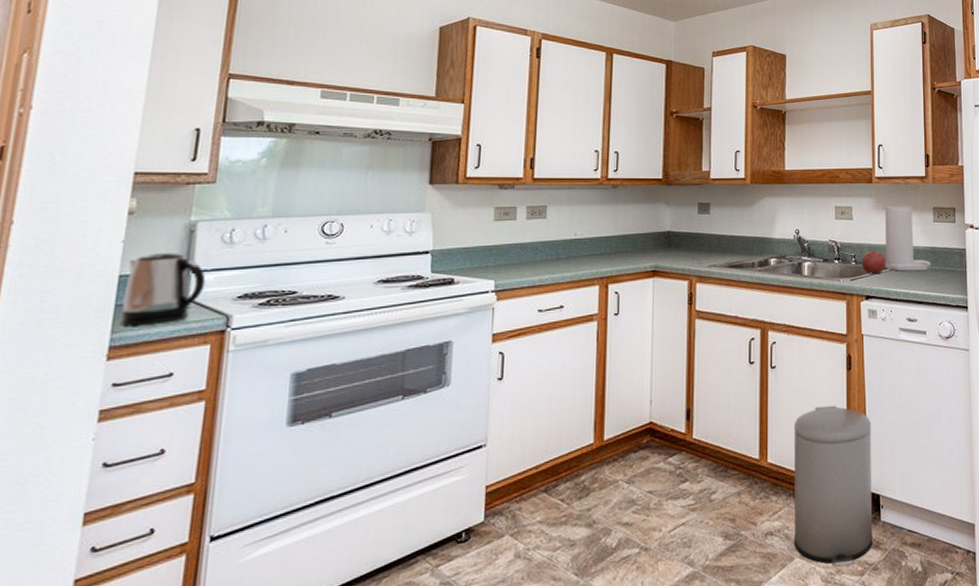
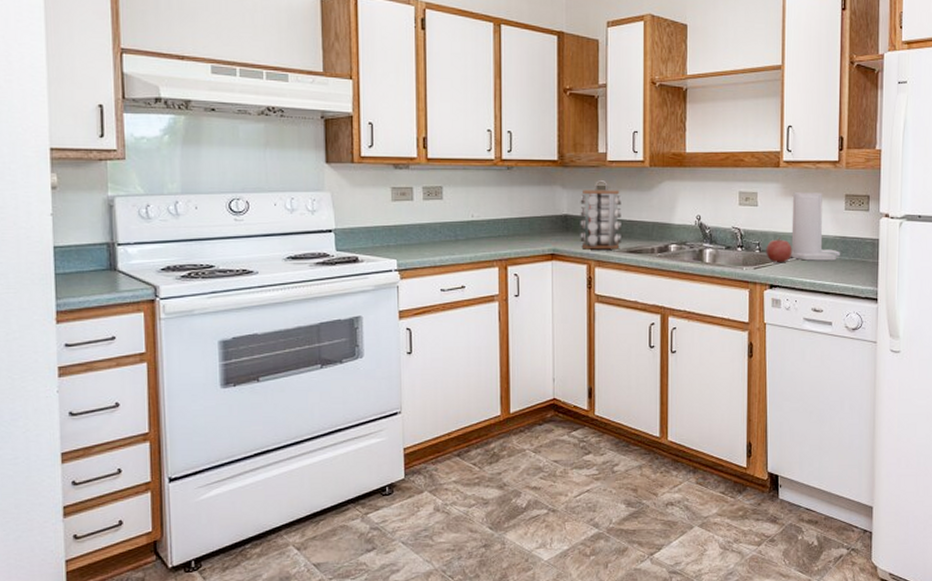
kettle: present [119,253,206,326] -> none [60,226,131,293]
spice rack: none [682,198,723,266] -> present [580,180,622,250]
pedal bin: present [793,405,873,567] -> none [693,390,772,537]

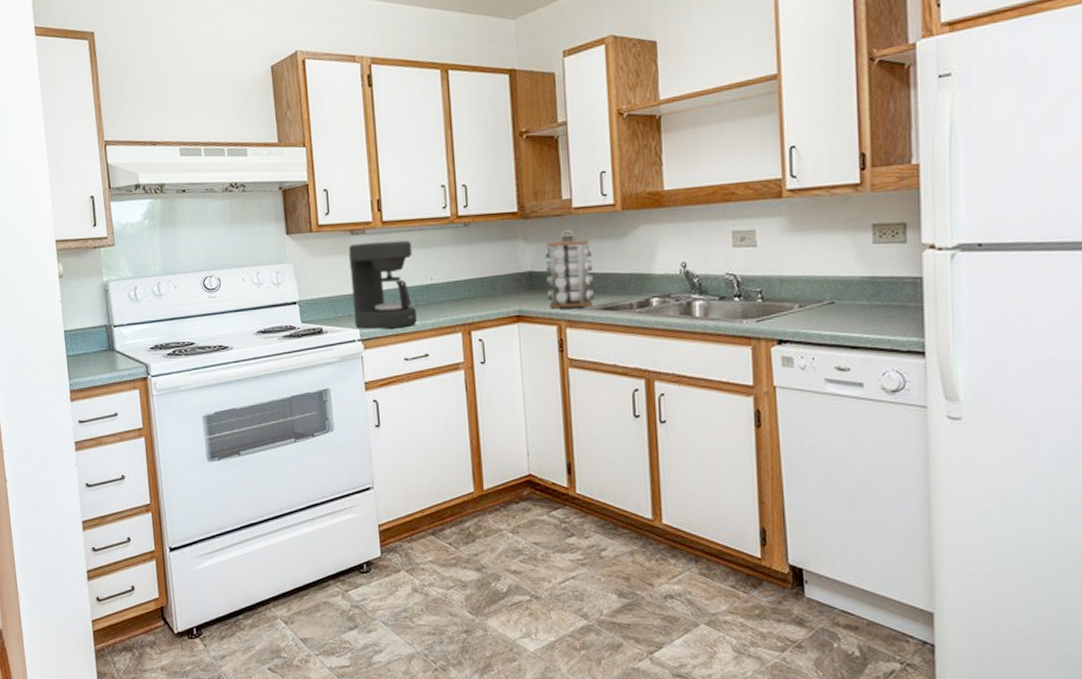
coffee maker: none [391,177,456,261] -> present [349,240,417,330]
fruit: present [766,236,792,262] -> none [770,281,805,313]
paper towel: present [790,191,840,261] -> none [800,224,869,309]

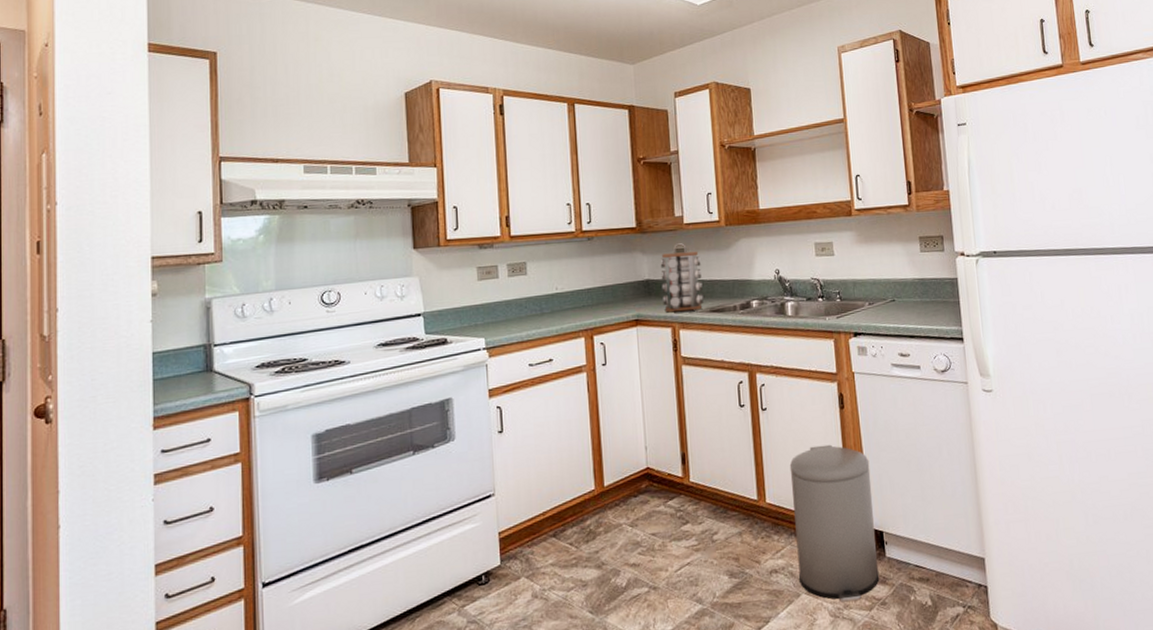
coffee maker: present [349,240,417,330] -> none [476,253,542,338]
pedal bin: none [691,466,796,639] -> present [789,444,880,602]

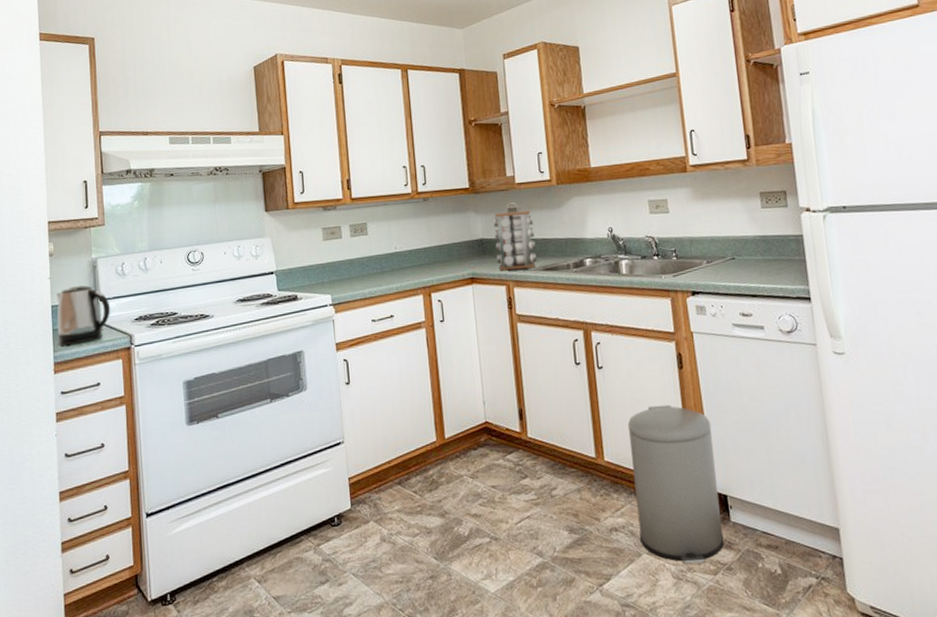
kettle: none [159,329,227,399] -> present [57,285,111,346]

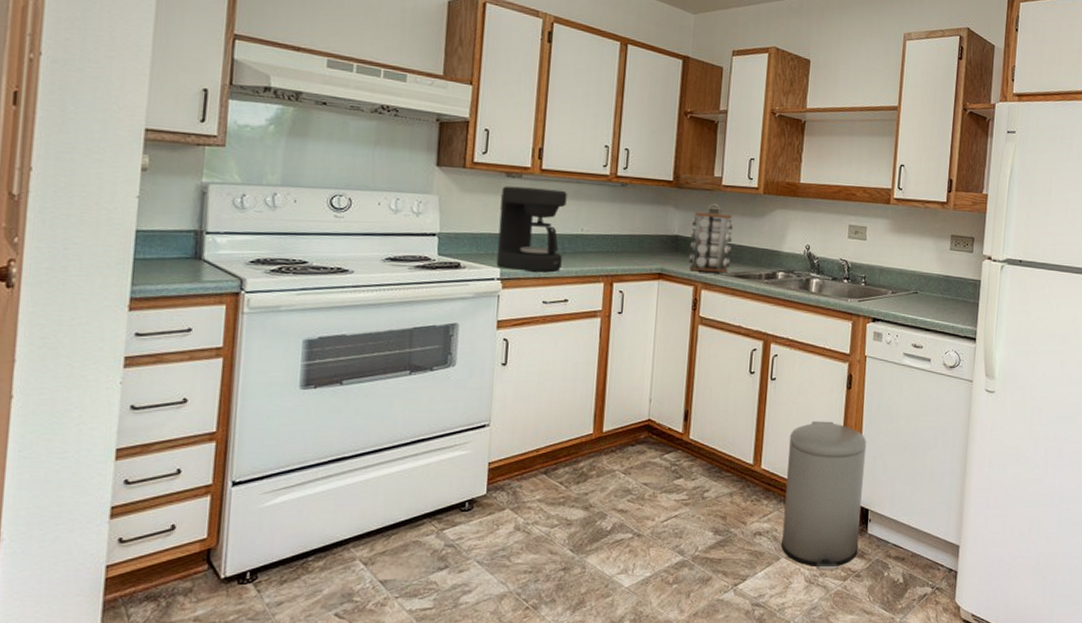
kettle: present [57,285,111,346] -> none [139,211,219,282]
coffee maker: none [321,214,383,295] -> present [496,186,567,273]

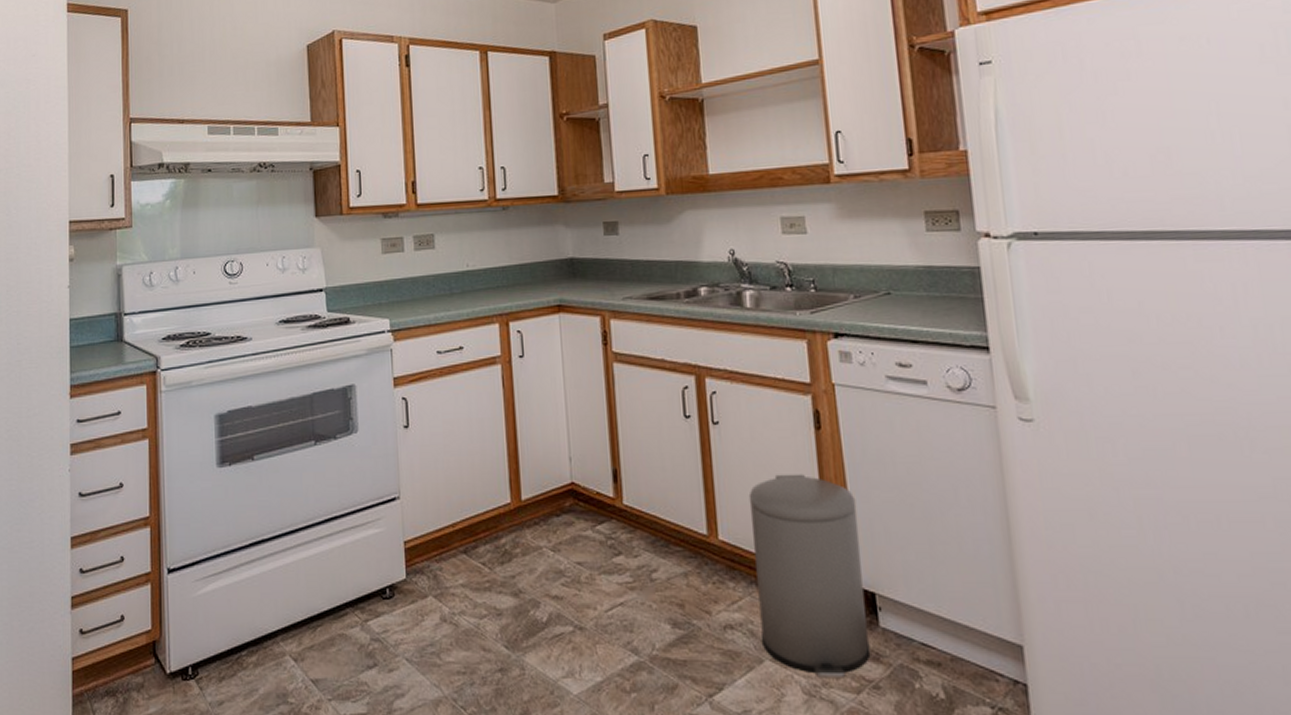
coffee maker: present [496,186,567,273] -> none [381,224,451,320]
spice rack: present [688,204,734,273] -> none [586,215,639,298]

